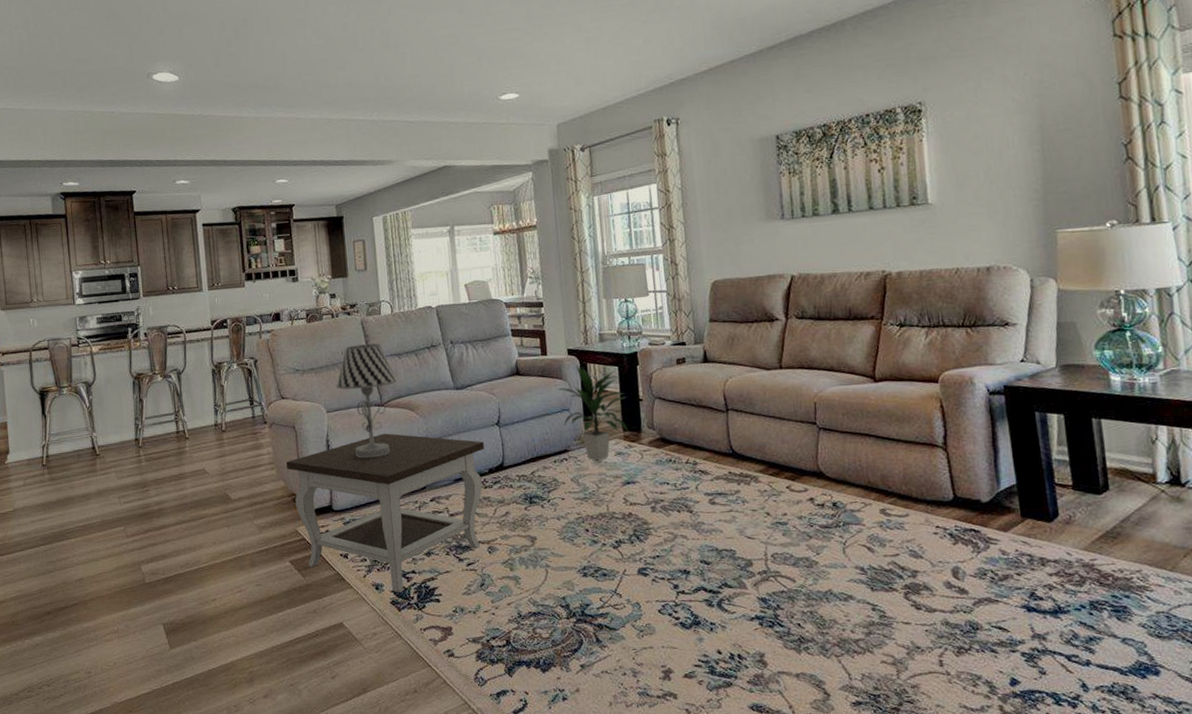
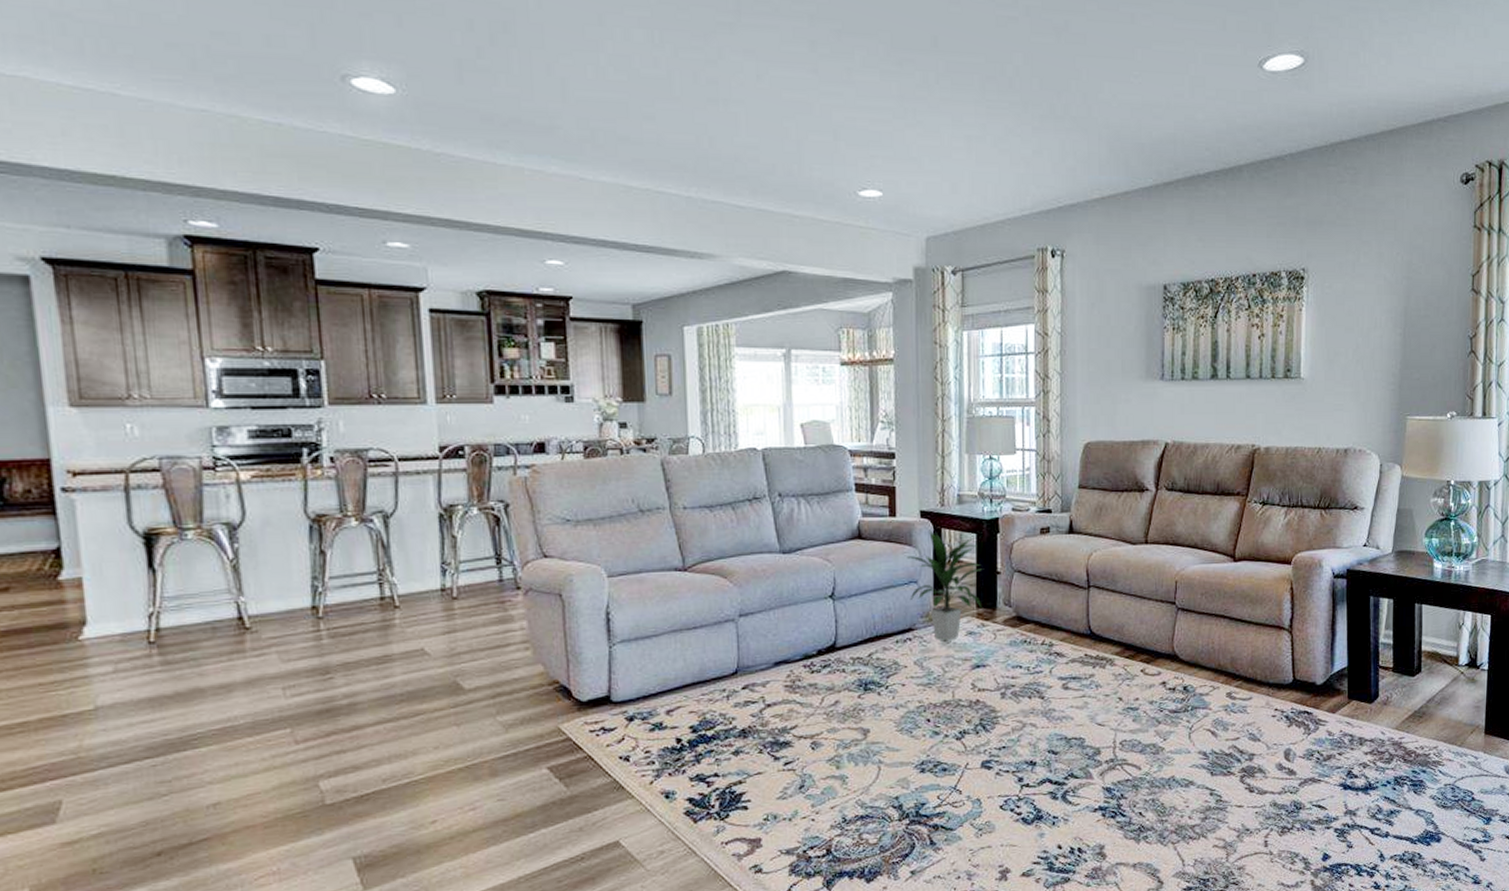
side table: present [286,433,484,593] -> none [546,605,813,802]
table lamp: present [336,343,398,458] -> none [623,491,707,636]

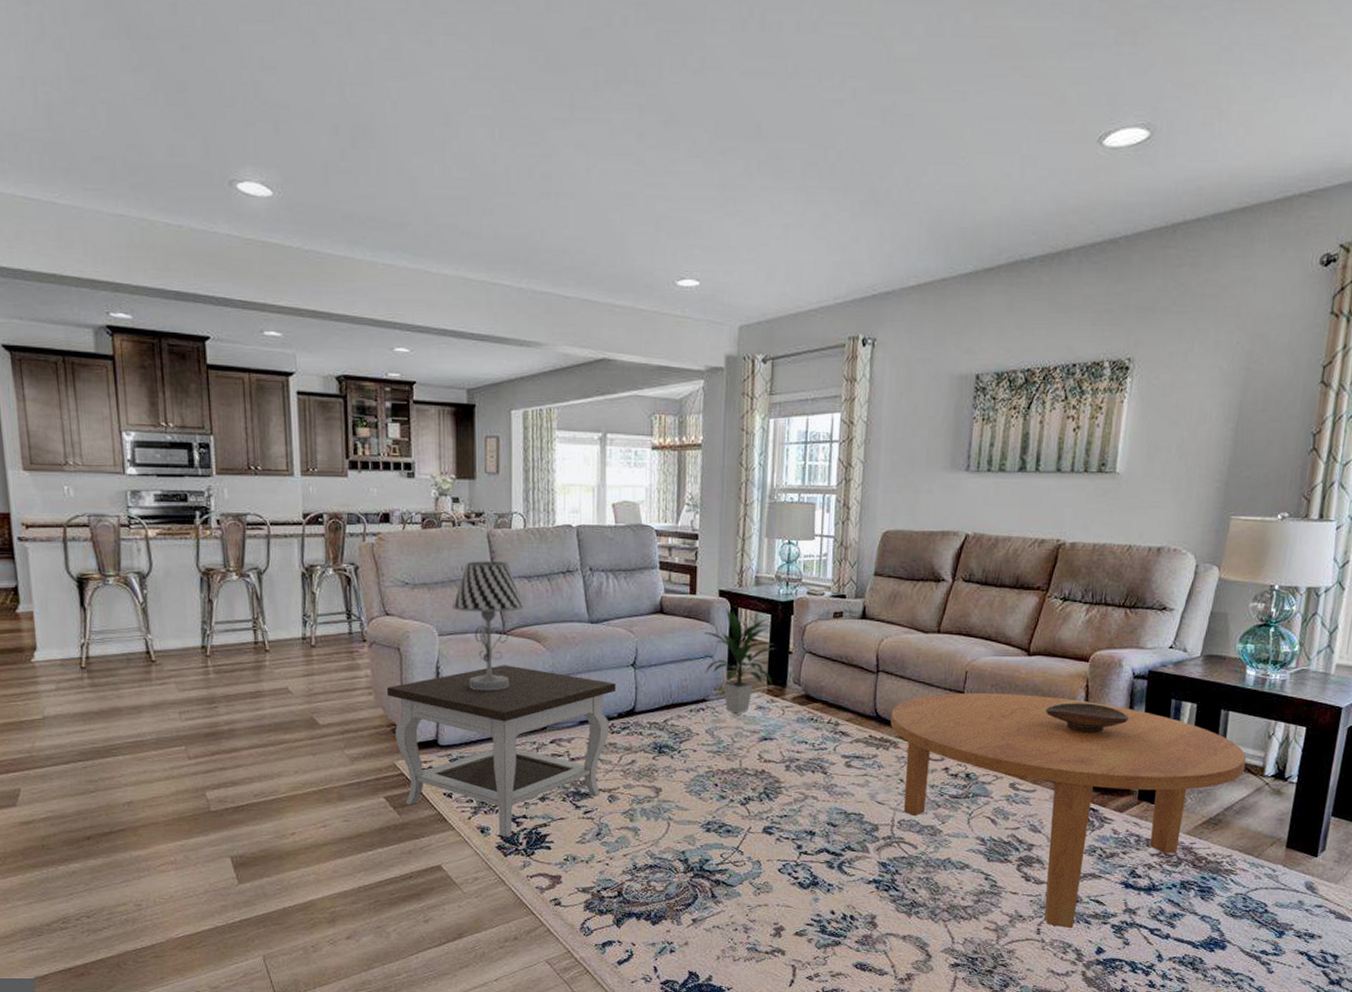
side table: none [546,605,813,802] -> present [386,665,615,838]
table lamp: none [623,491,707,636] -> present [453,561,525,691]
coffee table: none [1105,601,1442,838] -> present [890,692,1247,929]
decorative bowl: none [1254,605,1333,635] -> present [1045,703,1130,732]

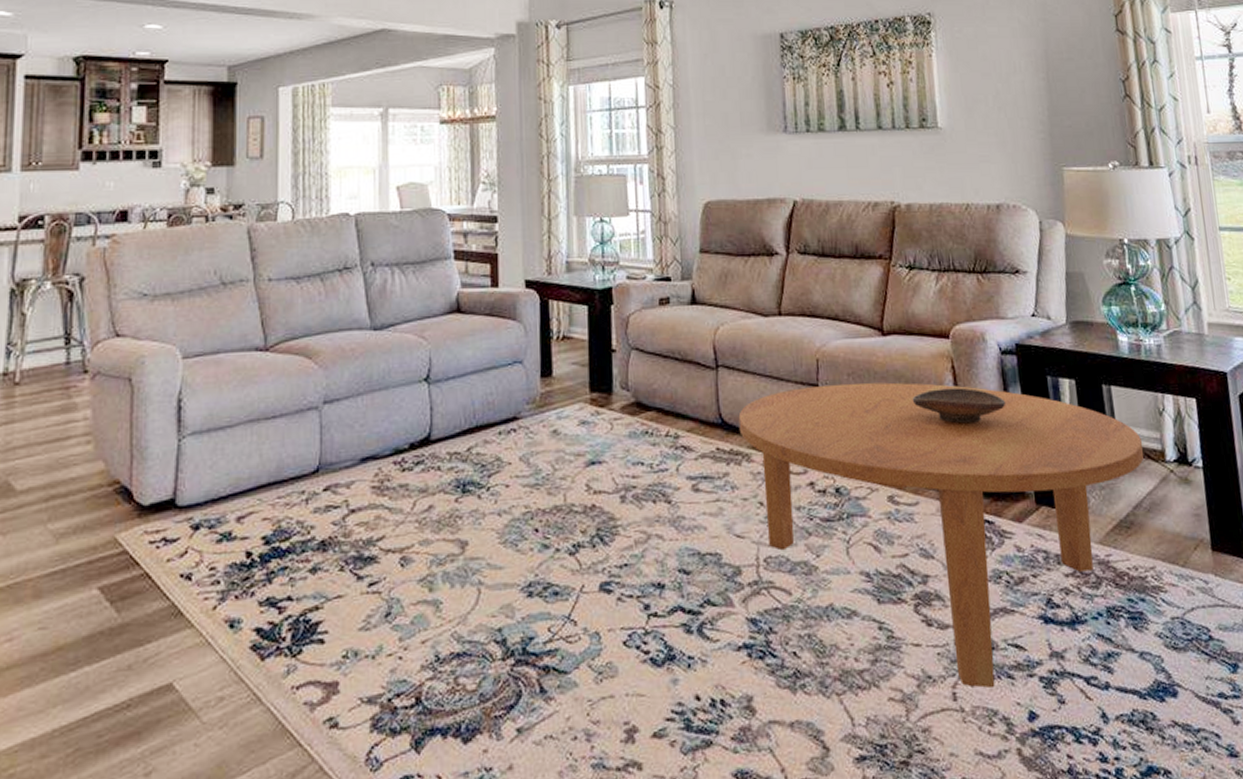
side table: present [386,665,615,838] -> none [110,390,406,633]
table lamp: present [453,561,525,691] -> none [202,261,292,427]
indoor plant: present [704,608,774,714] -> none [511,302,597,433]

